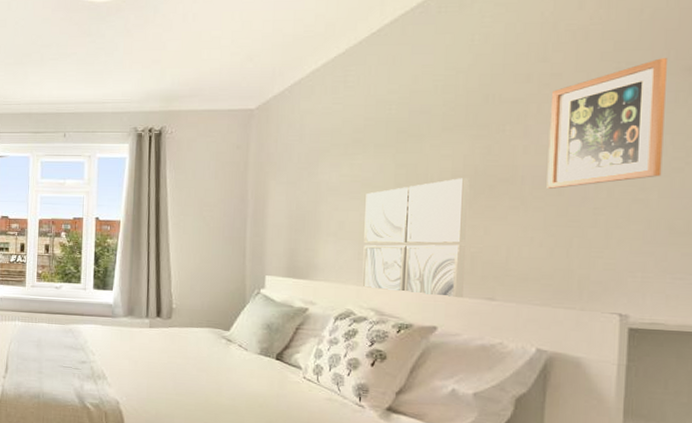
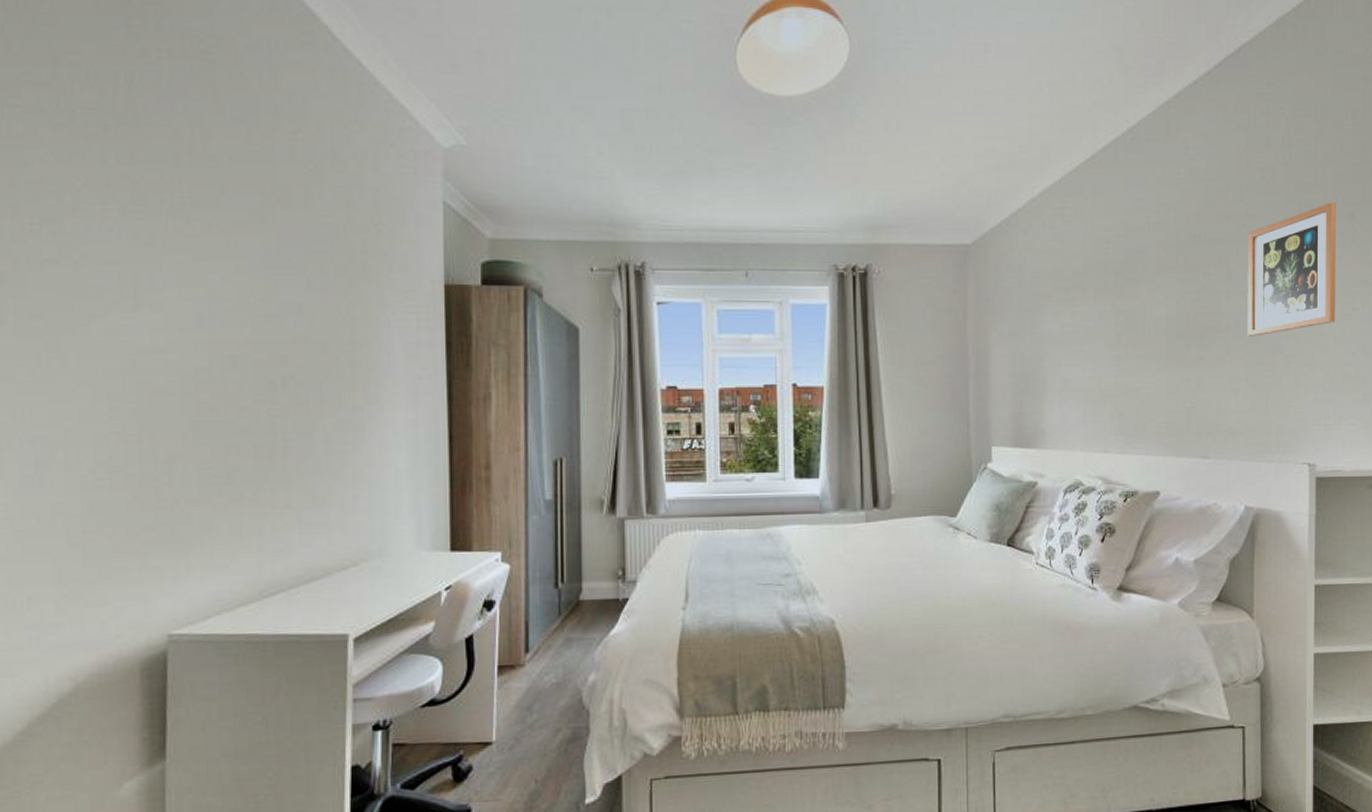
wall art: present [362,178,470,300] -> none [1088,326,1182,460]

